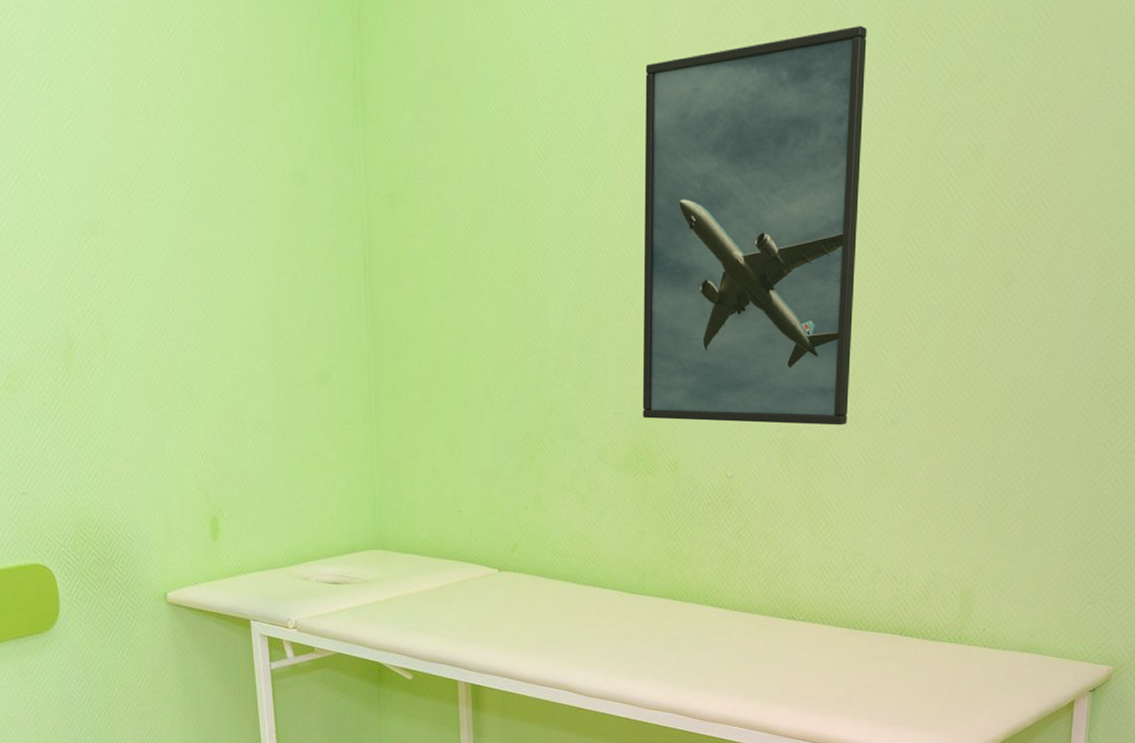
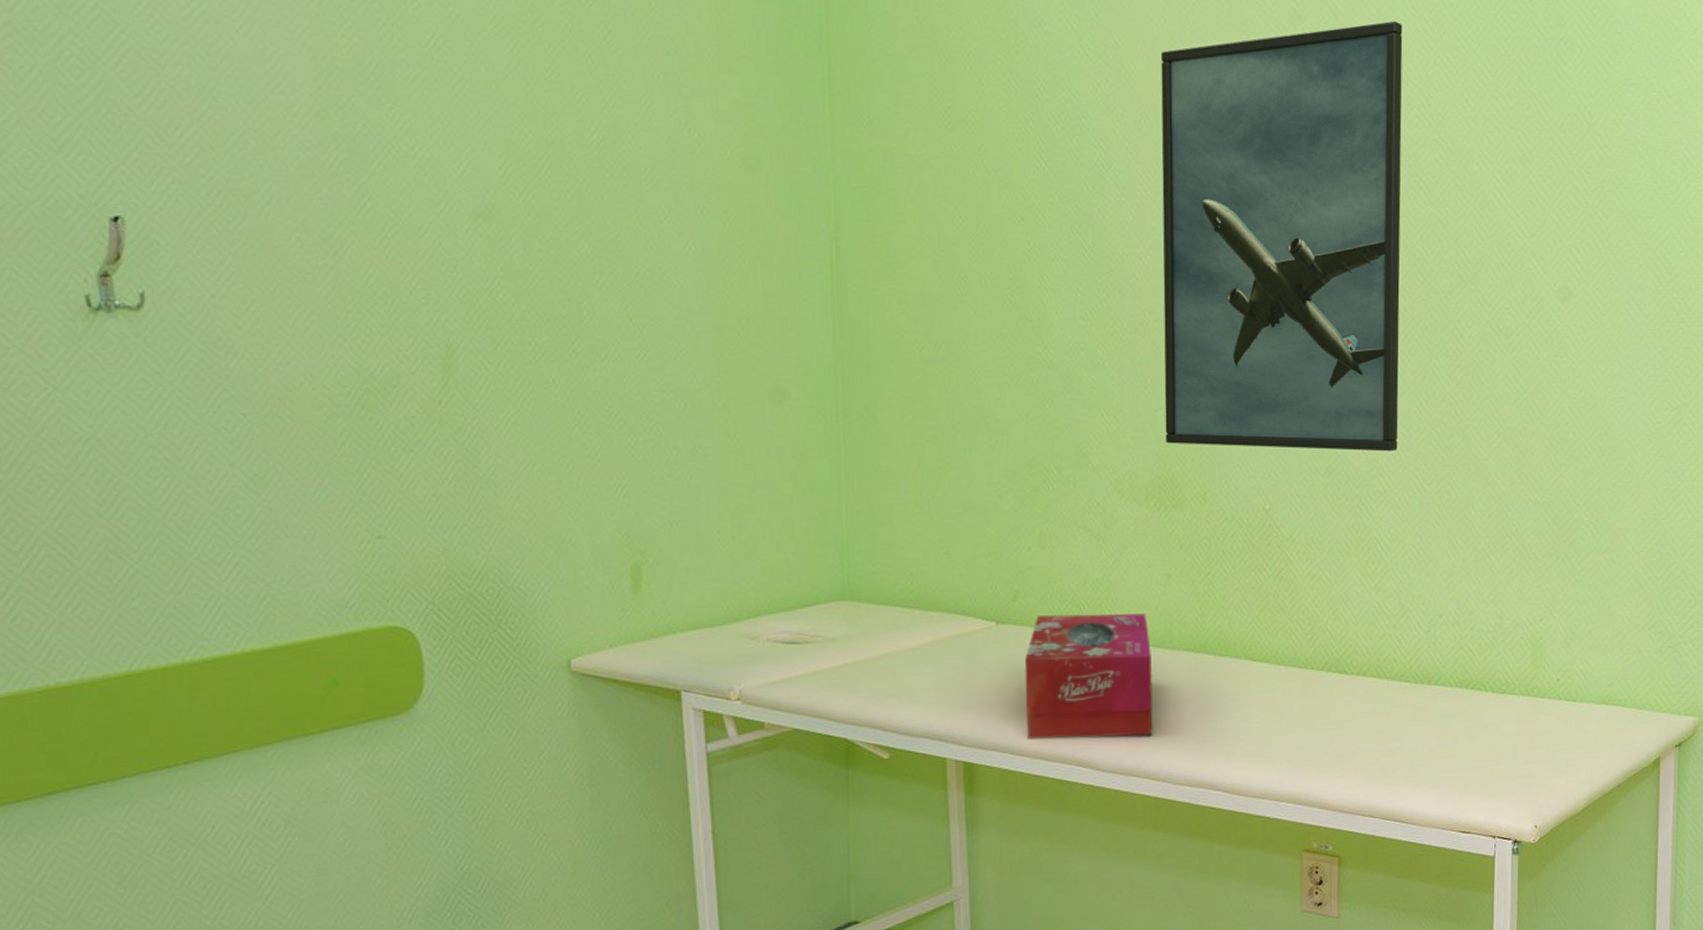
tissue box: none [521,564,627,667] -> present [1024,613,1153,739]

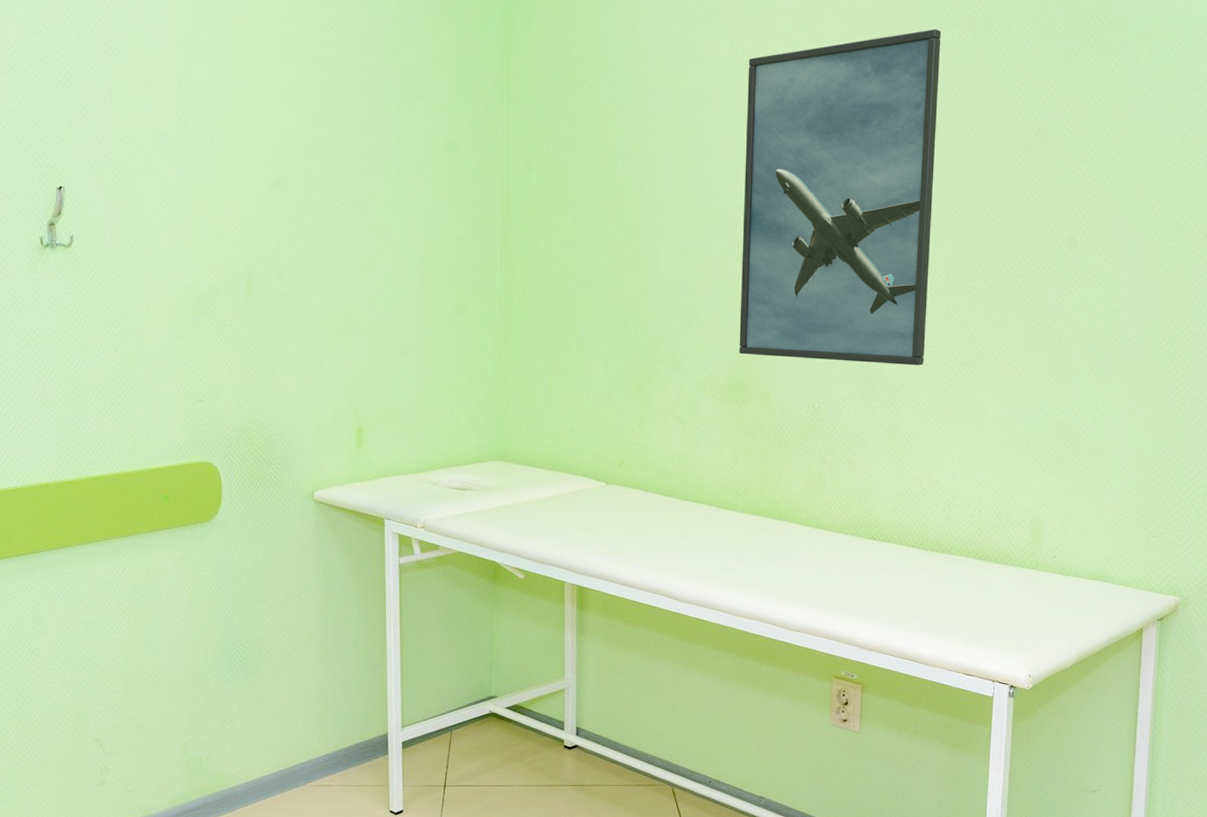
tissue box: present [1024,613,1153,739] -> none [624,480,721,576]

